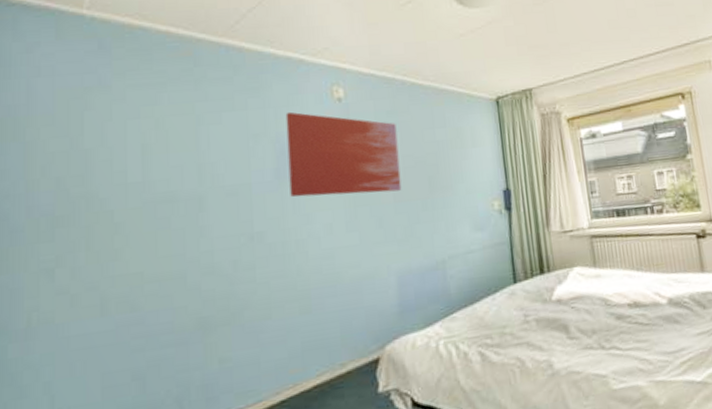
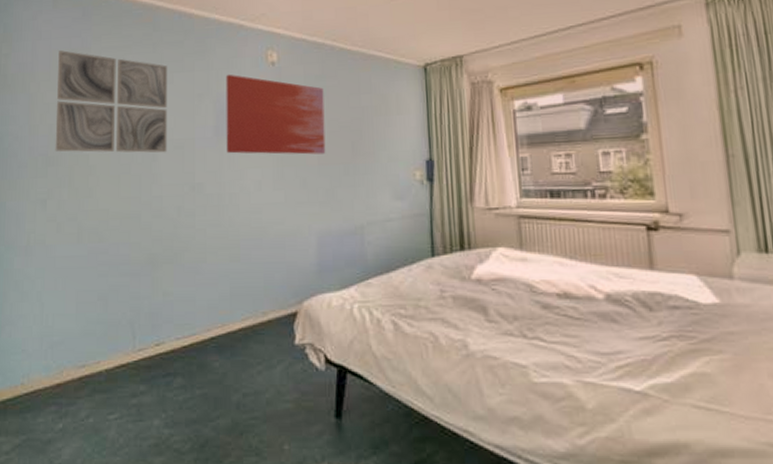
wall art: none [64,89,217,210] -> present [55,50,167,153]

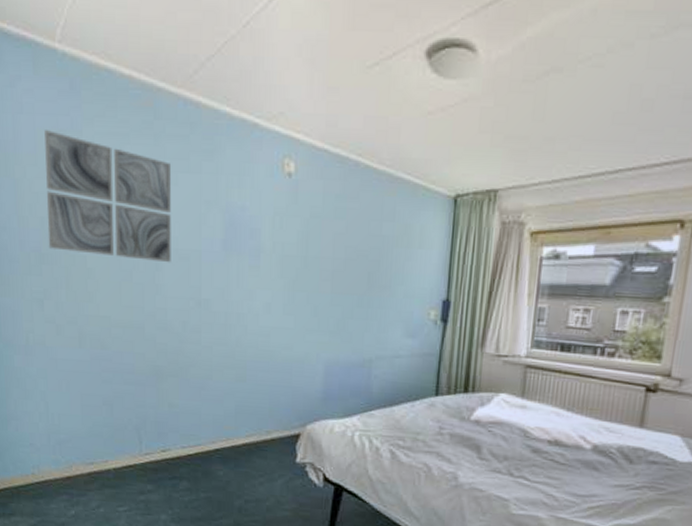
wall art: present [225,74,326,155] -> none [235,181,343,282]

